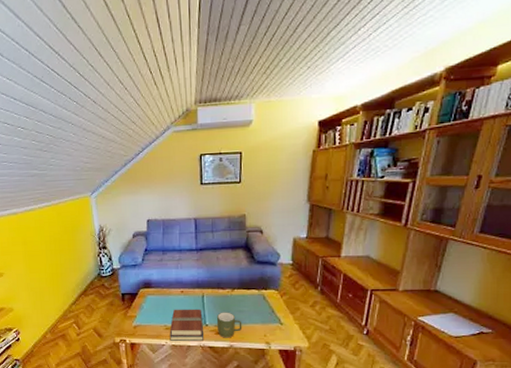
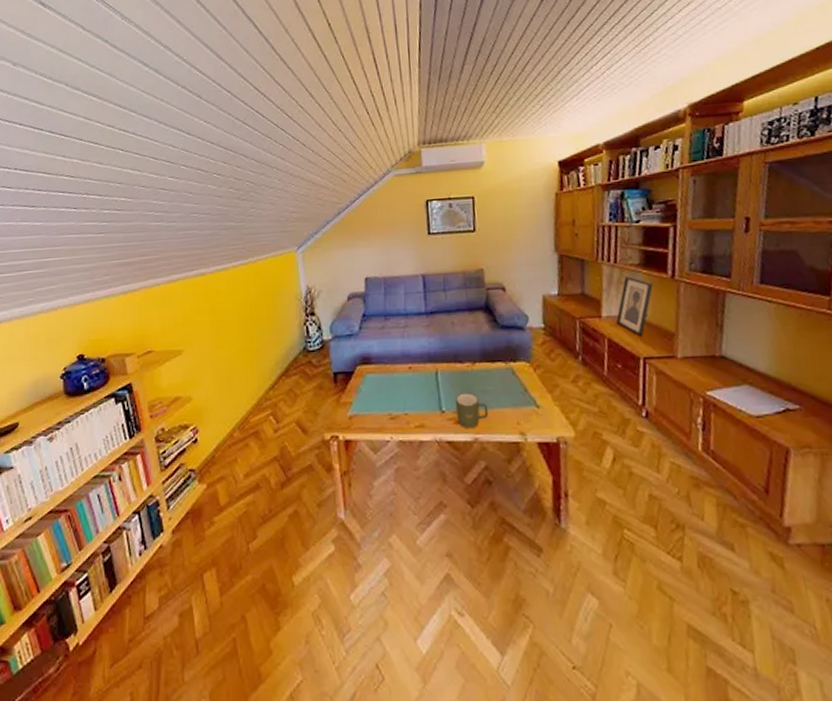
books: present [169,309,203,341] -> none [395,389,440,435]
picture frame: none [352,224,387,273] -> present [616,276,653,336]

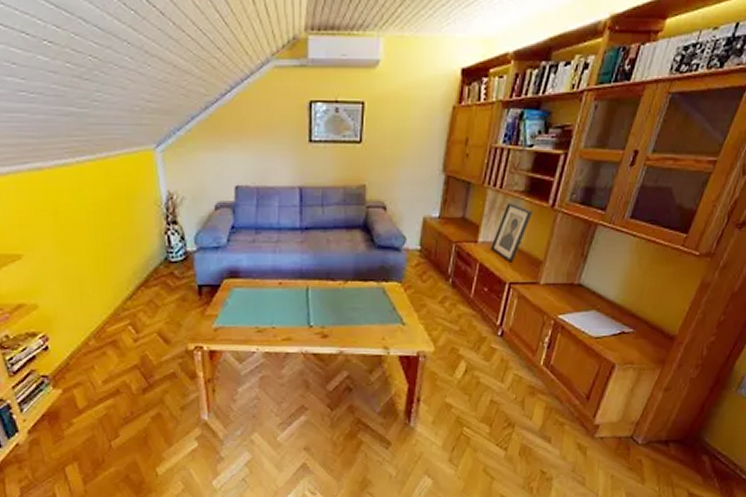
mug: present [454,392,489,429] -> none [323,309,356,343]

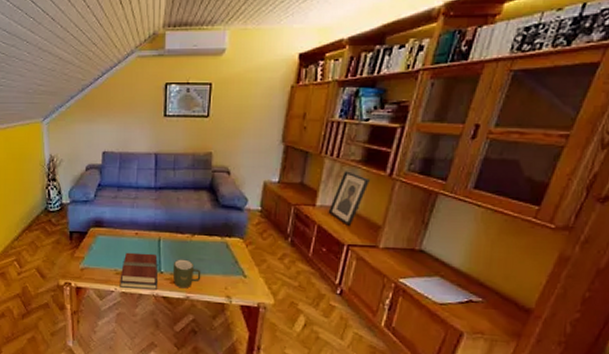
books: none [262,305,306,347] -> present [120,252,158,290]
mug: none [323,309,356,343] -> present [173,259,201,289]

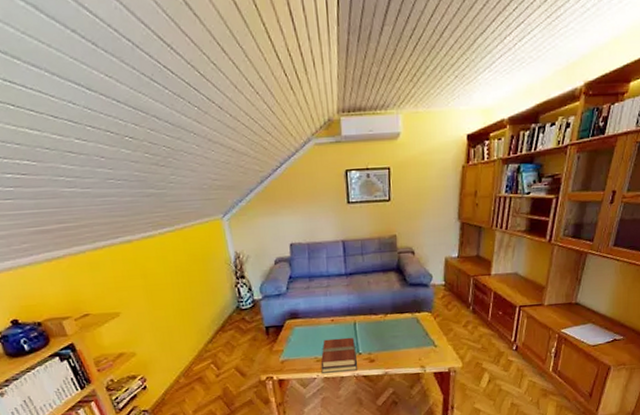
mug: present [173,259,201,289] -> none [369,338,397,366]
picture frame: present [328,171,370,226] -> none [501,241,534,290]

